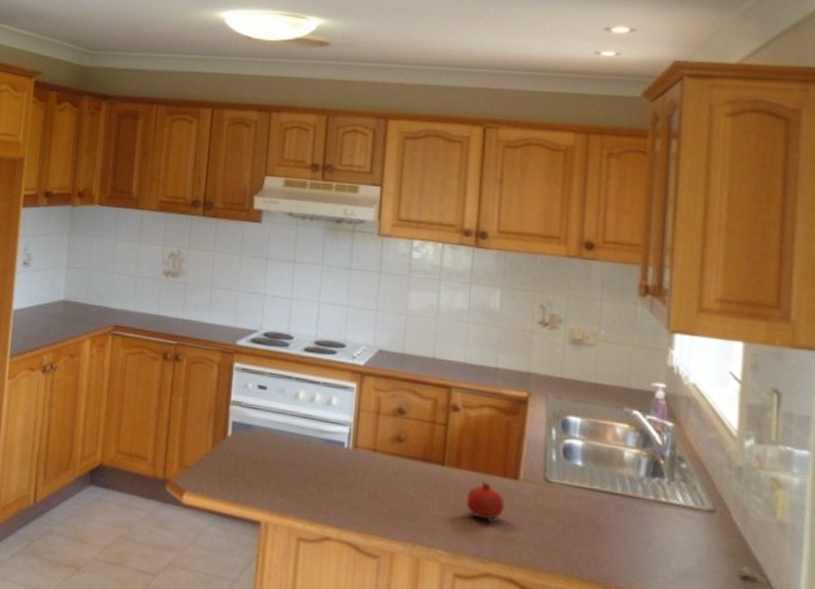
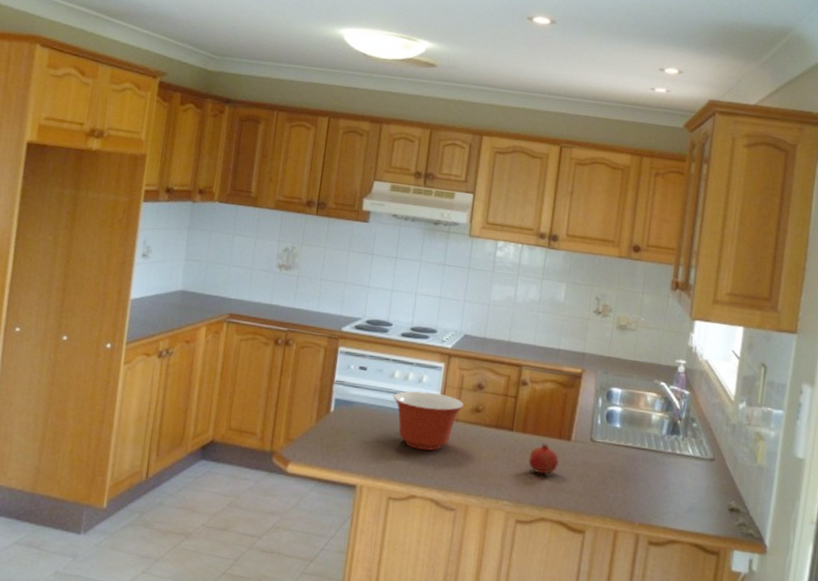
mixing bowl: none [298,414,383,486] -> present [393,391,465,451]

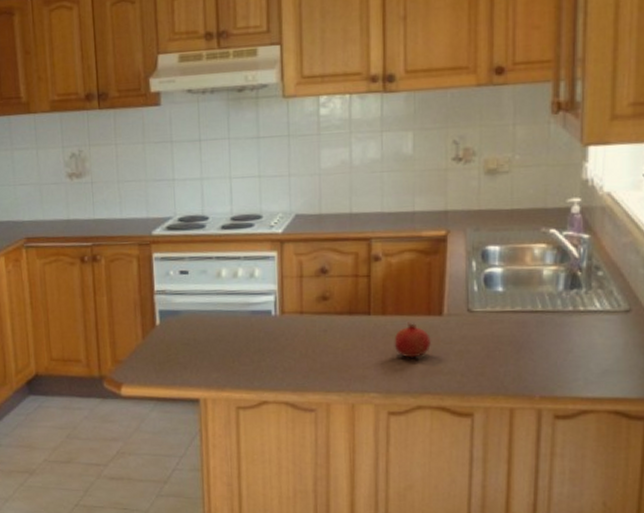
mixing bowl: present [393,391,465,451] -> none [223,286,308,351]

